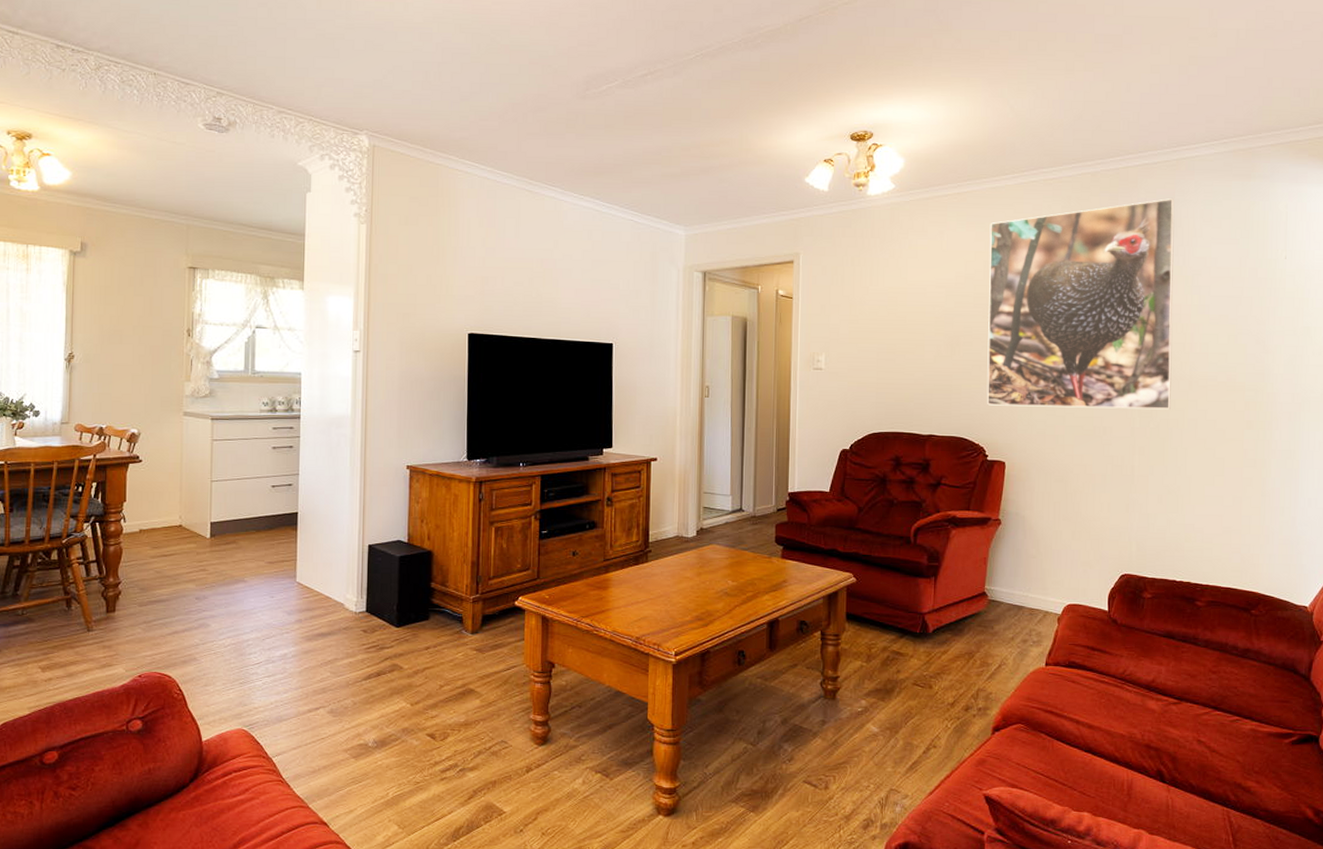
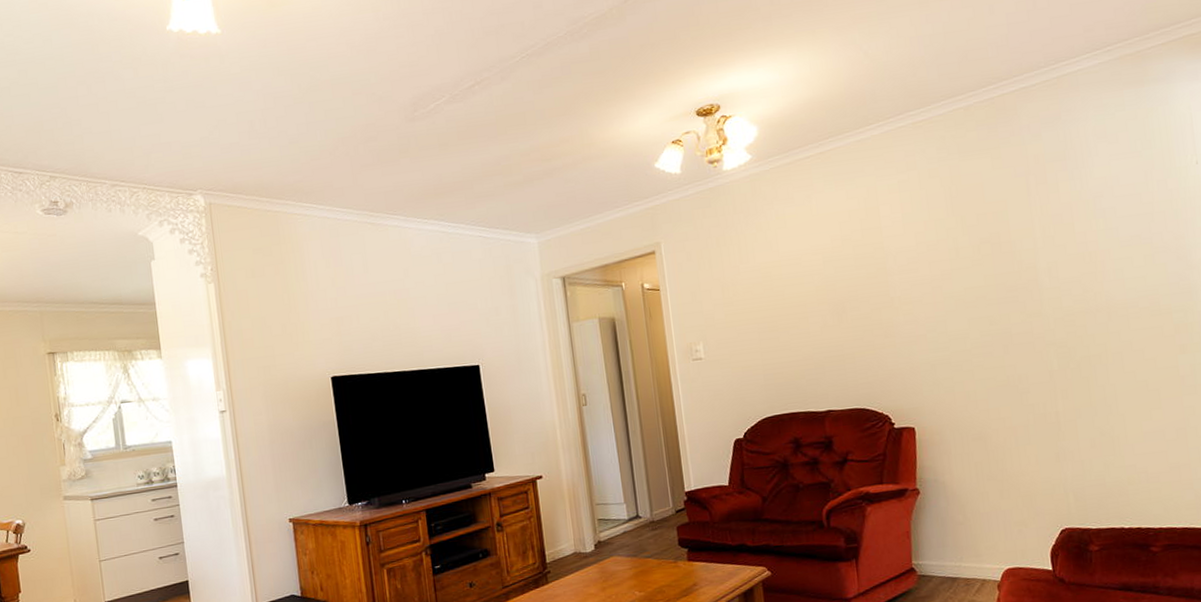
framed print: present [987,199,1174,410] -> none [860,120,1090,371]

